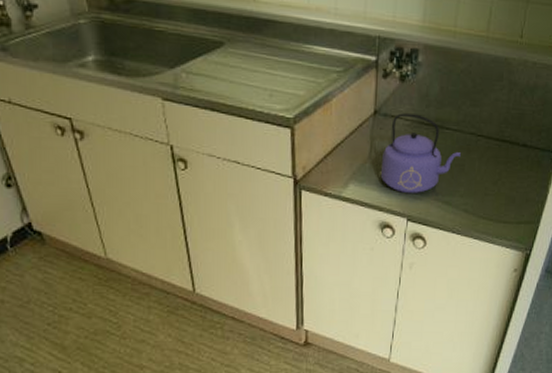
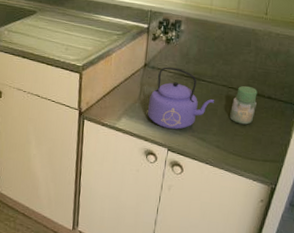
jar: none [479,132,511,181] -> present [230,85,258,125]

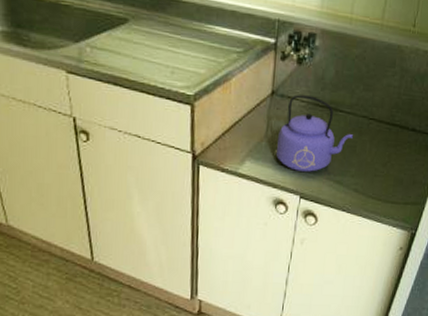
jar: present [230,85,258,125] -> none [370,116,401,163]

